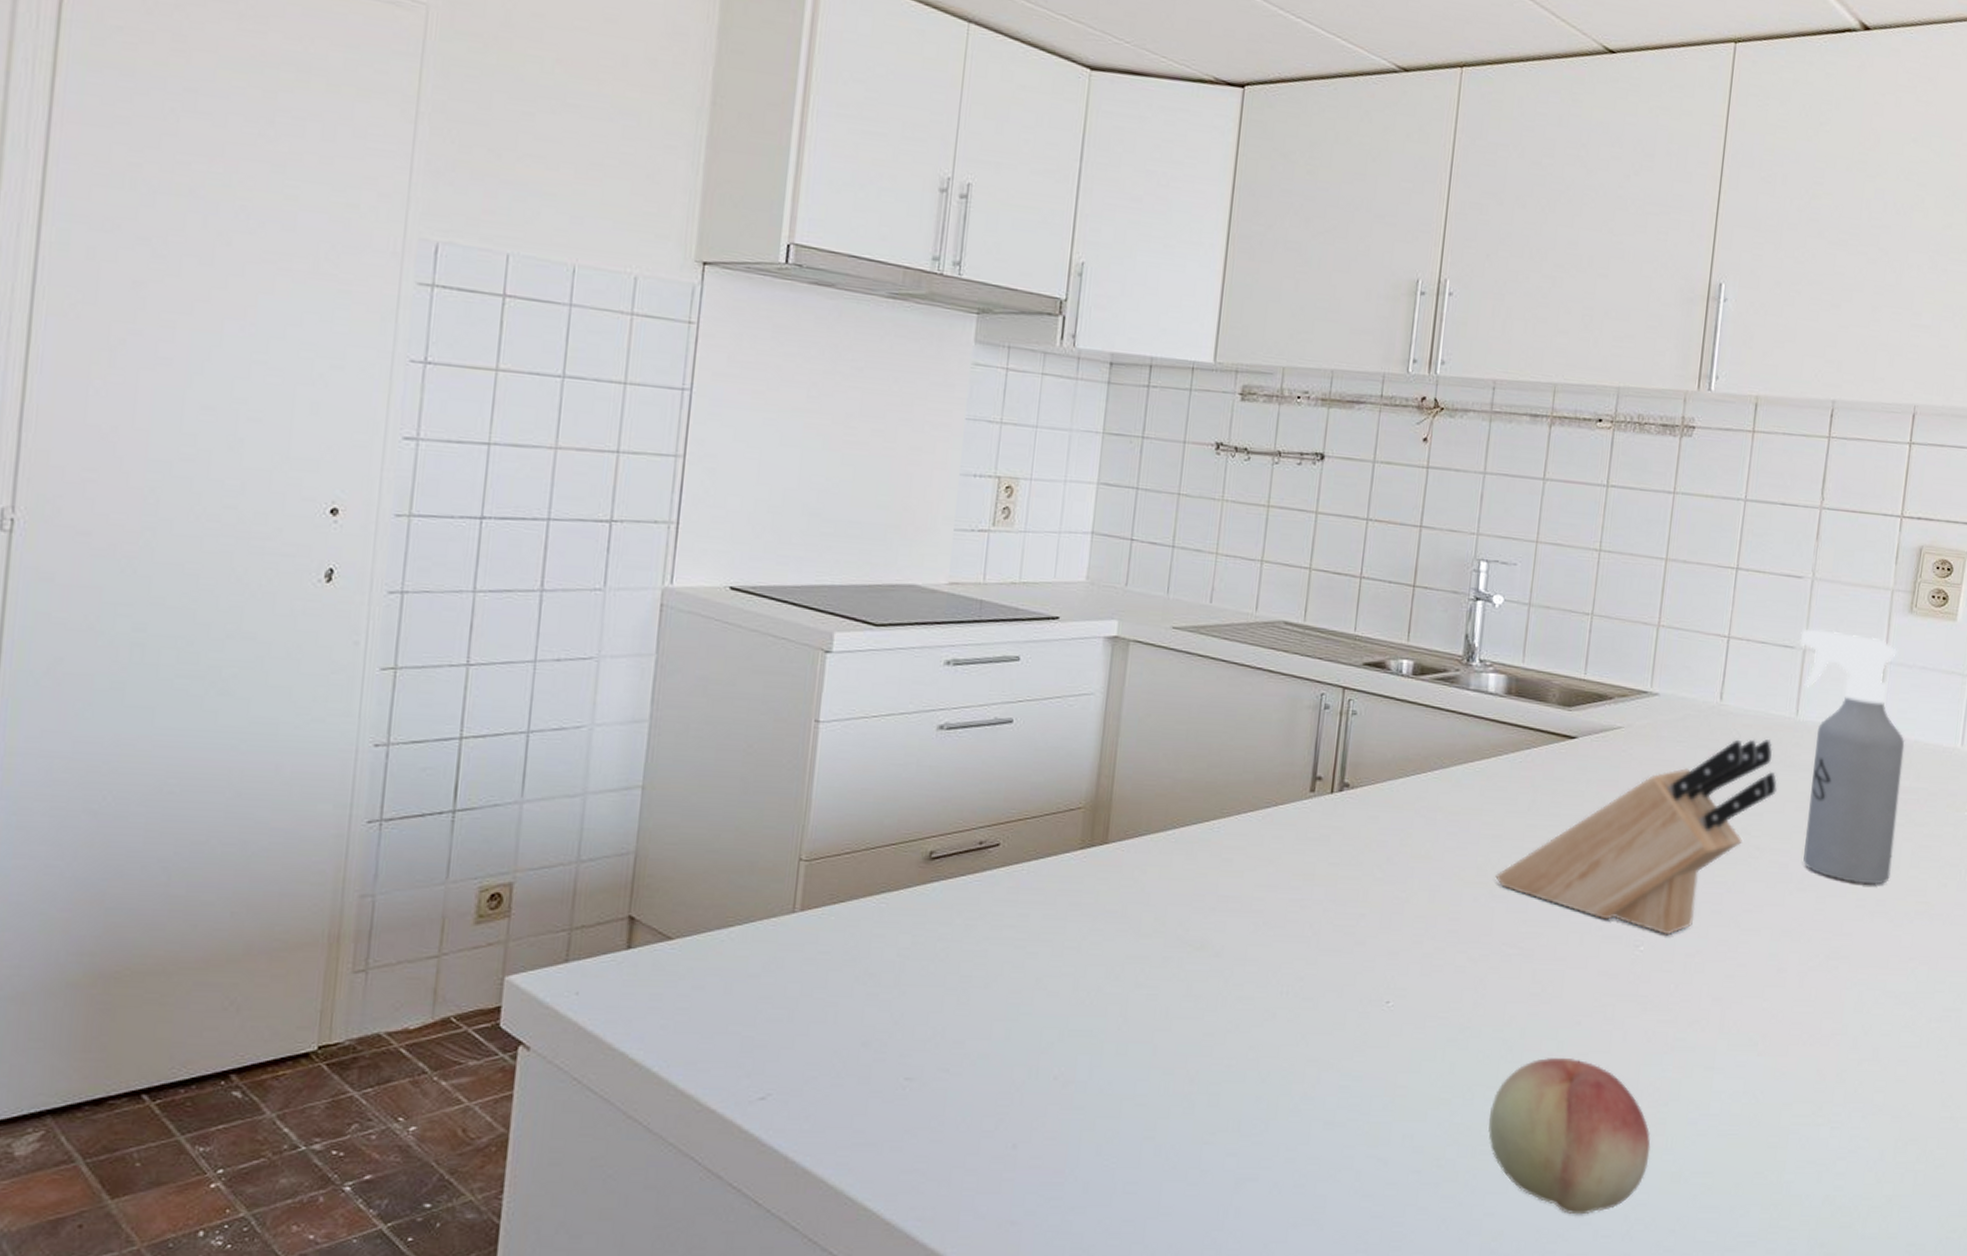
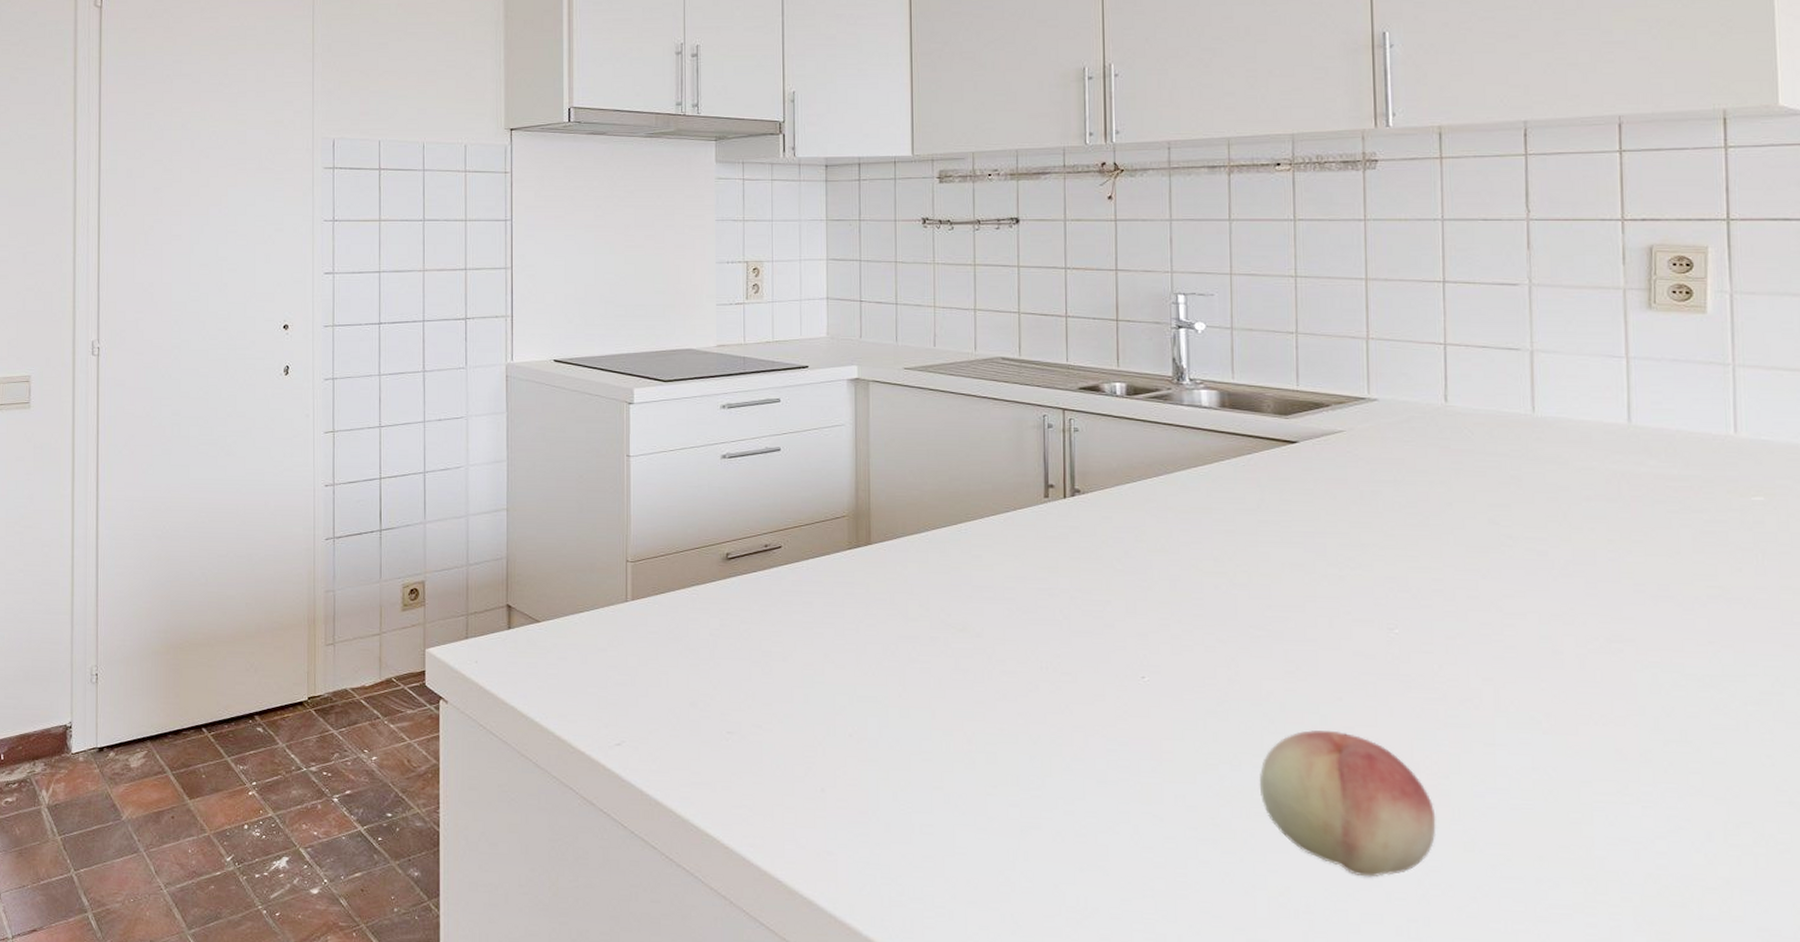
knife block: present [1495,739,1777,936] -> none [1233,436,1522,619]
spray bottle: present [1800,628,1905,885] -> none [1525,331,1670,570]

